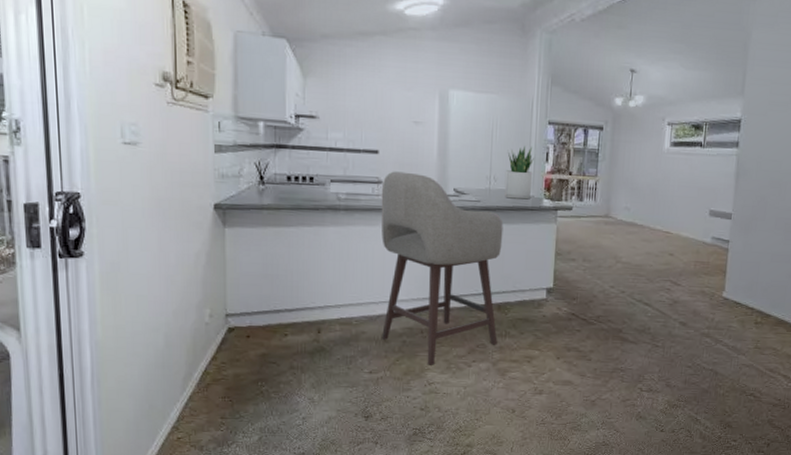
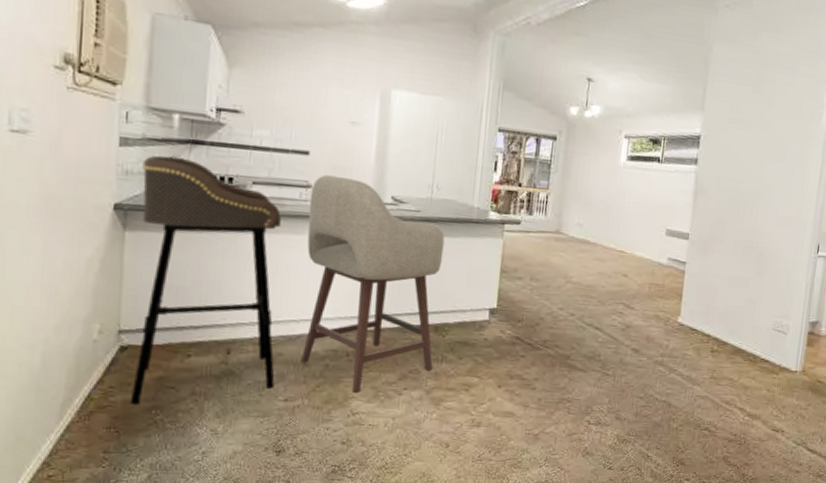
bar stool: none [235,159,360,378] -> present [129,155,281,405]
planter: present [504,145,534,200] -> none [448,153,481,211]

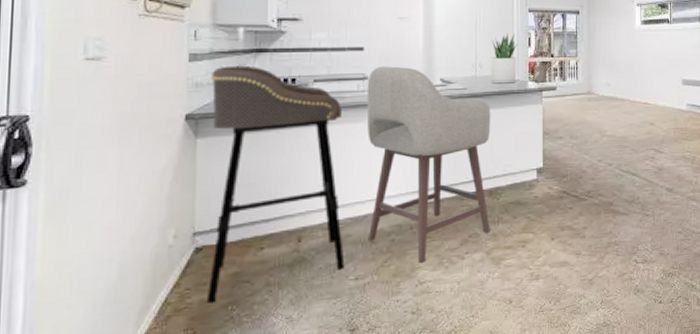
planter: none [448,153,481,211] -> present [490,33,517,84]

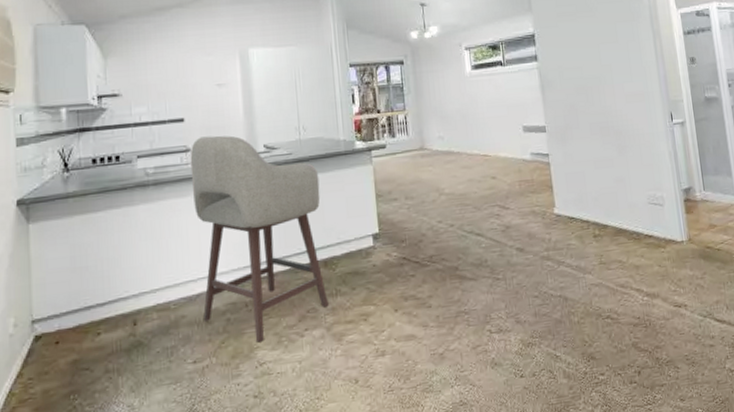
bar stool: present [206,65,345,304] -> none [38,146,182,394]
planter: present [490,33,517,84] -> none [313,90,343,147]

